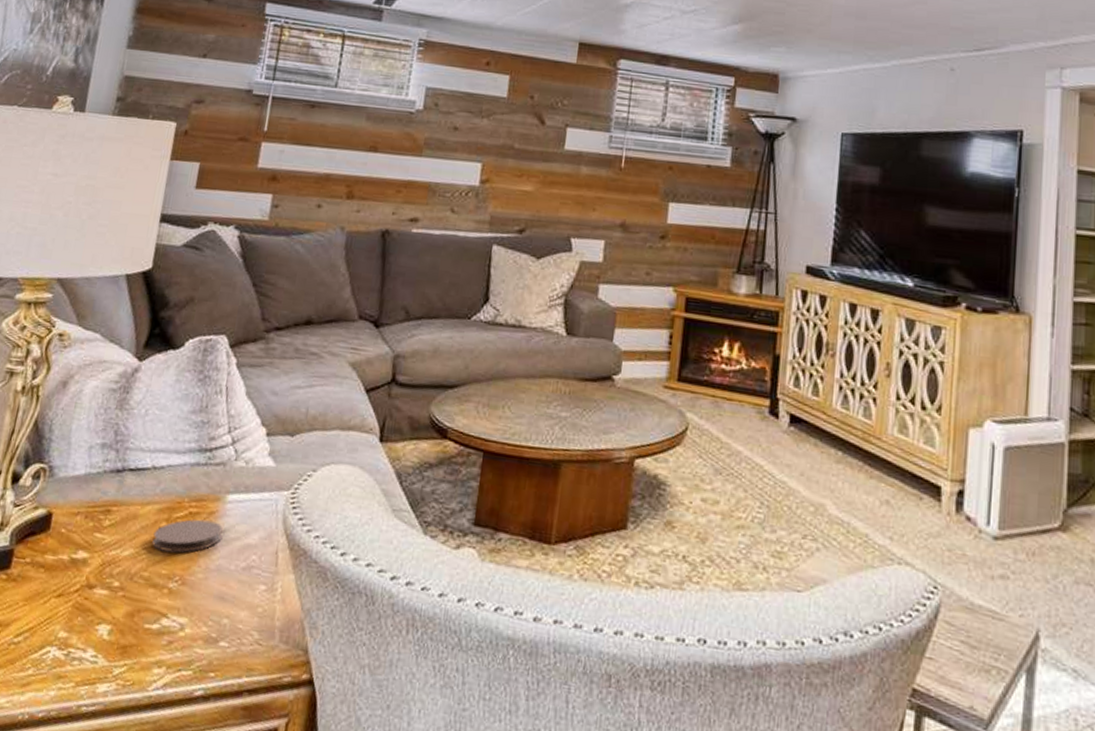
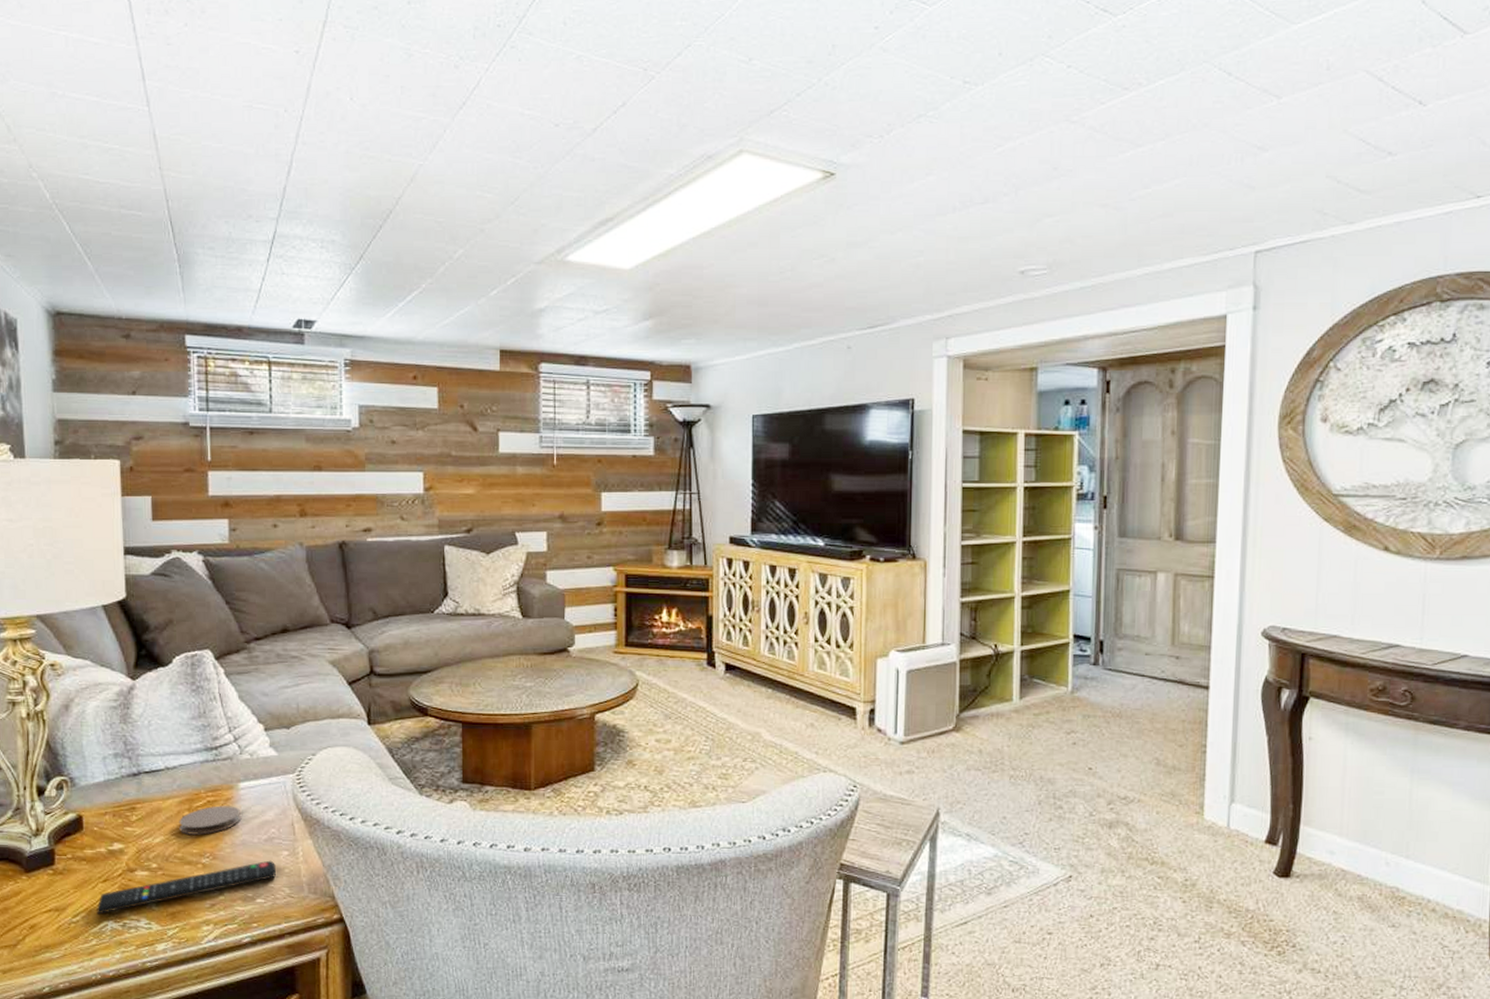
remote control: none [41,594,249,637] -> present [96,860,276,914]

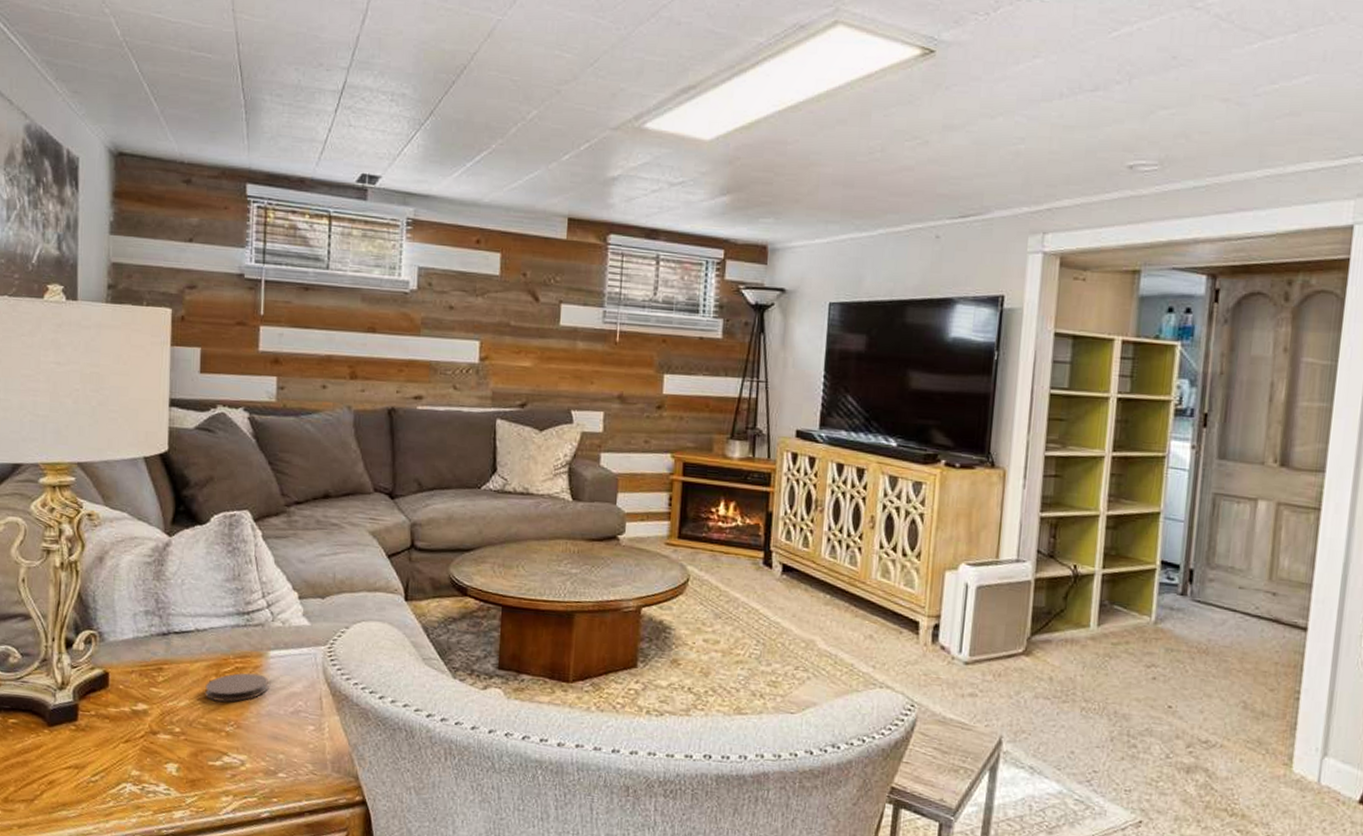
remote control: present [96,860,276,914] -> none [116,734,300,776]

